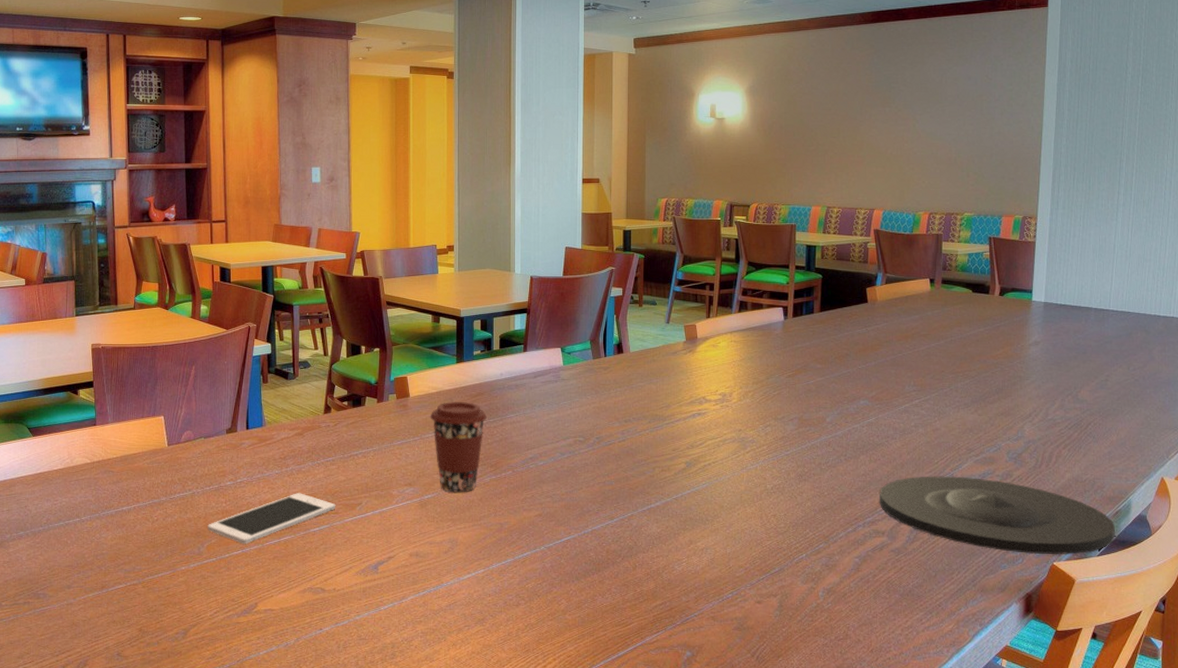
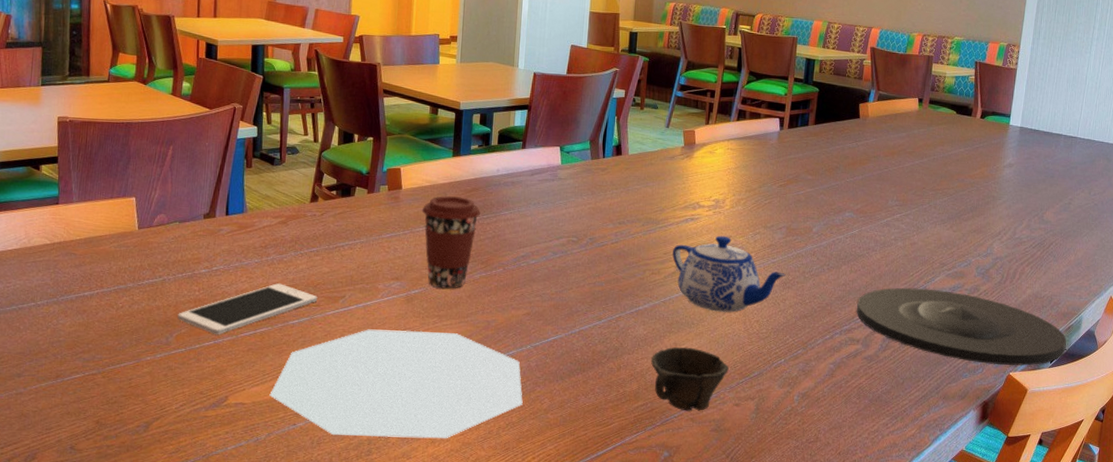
plate: none [296,535,540,642] -> present [269,329,523,439]
cup: none [667,544,748,610] -> present [651,346,729,412]
teapot: none [682,429,801,507] -> present [672,235,786,313]

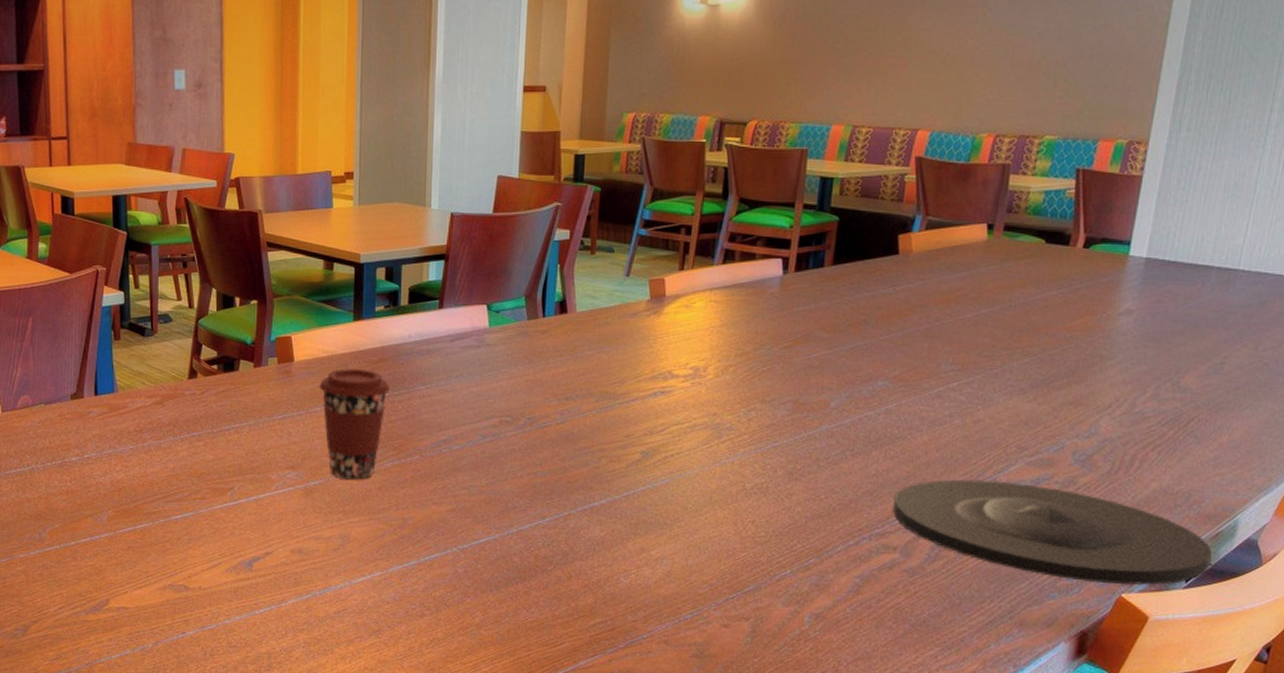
cell phone: present [177,283,318,334] -> none [50,473,203,530]
plate: present [269,329,523,439] -> none [154,526,449,655]
cup: present [651,346,729,412] -> none [611,552,714,632]
teapot: present [672,235,786,313] -> none [637,413,792,511]

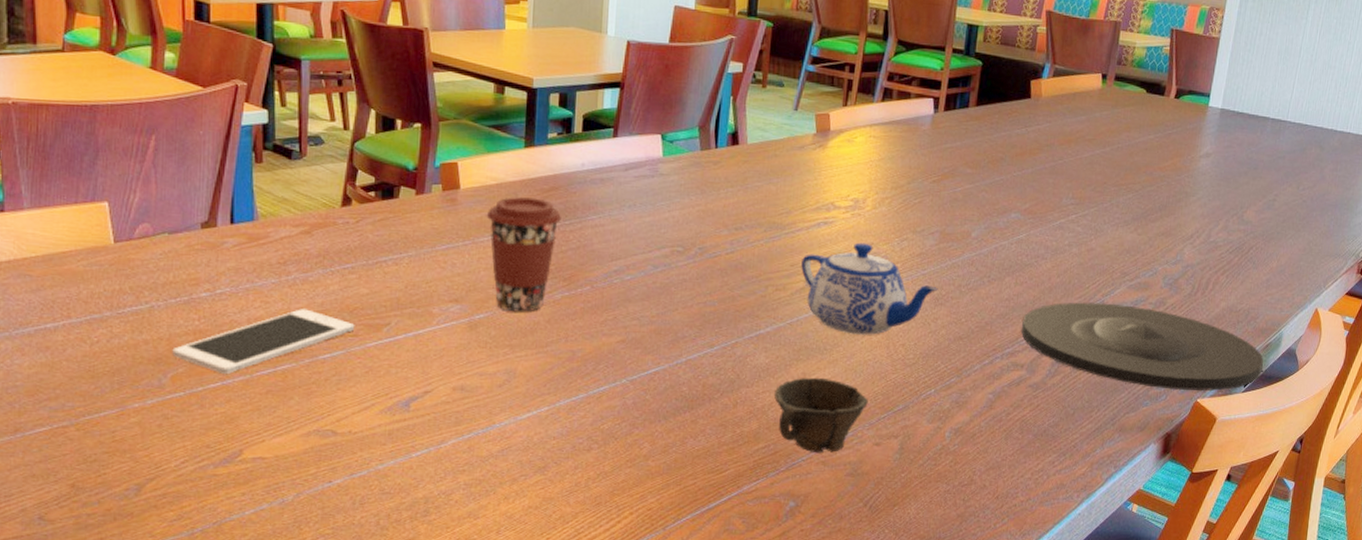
cell phone: none [50,473,203,530] -> present [172,309,355,374]
cup: none [611,552,714,632] -> present [774,377,868,454]
teapot: none [637,413,792,511] -> present [801,242,938,335]

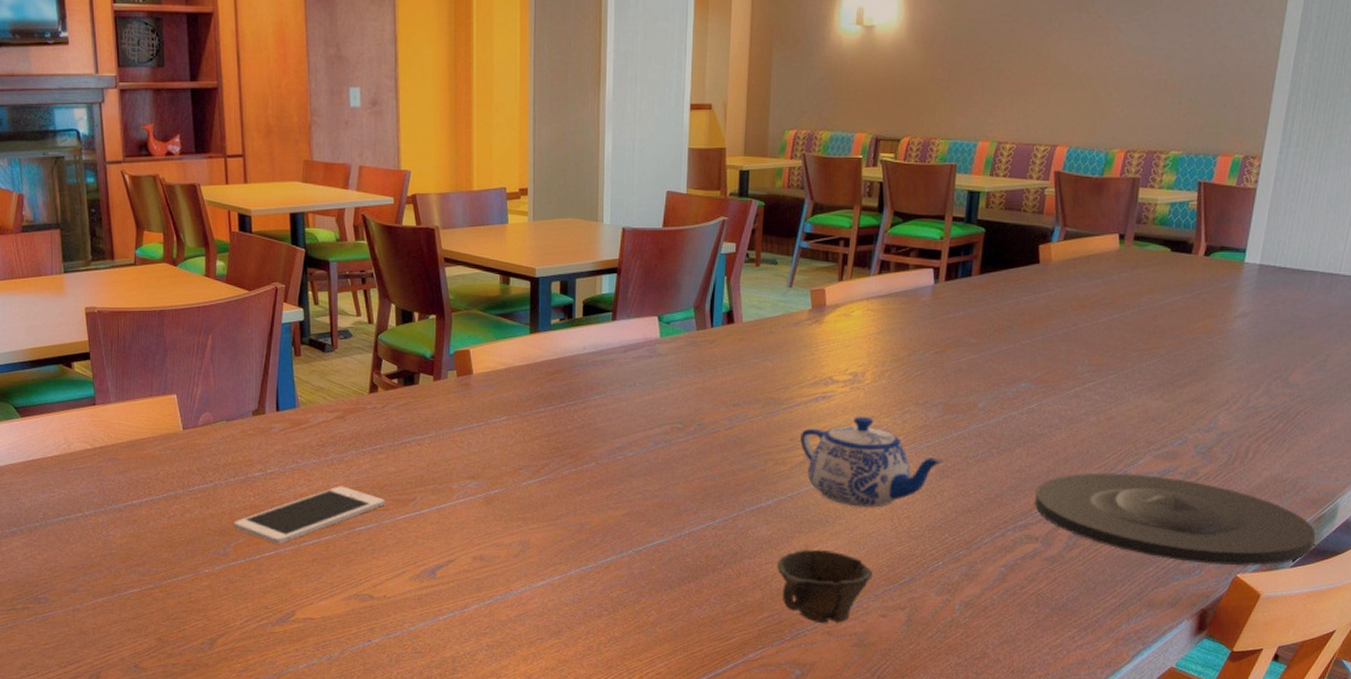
coffee cup: present [486,197,561,312] -> none [497,380,566,488]

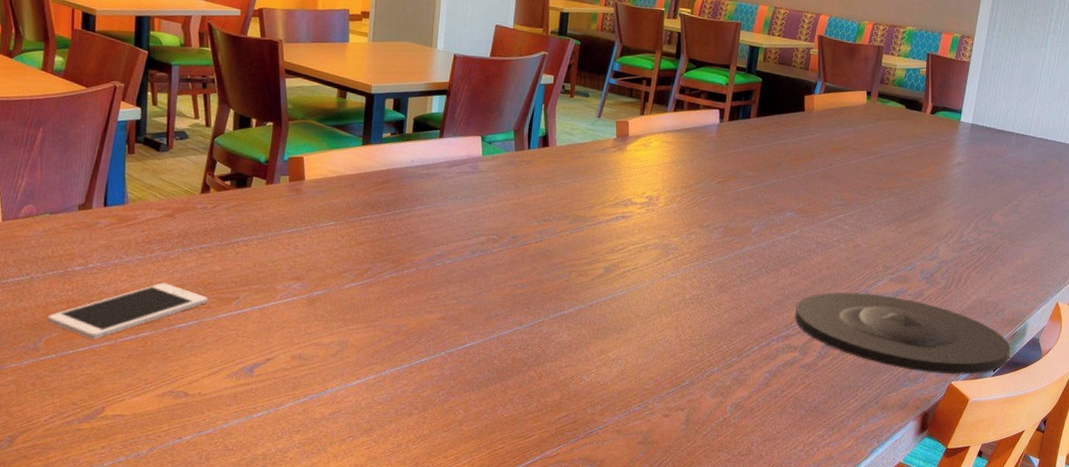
cup: present [777,549,873,624] -> none [575,353,659,423]
teapot: present [800,416,944,508] -> none [601,235,722,318]

